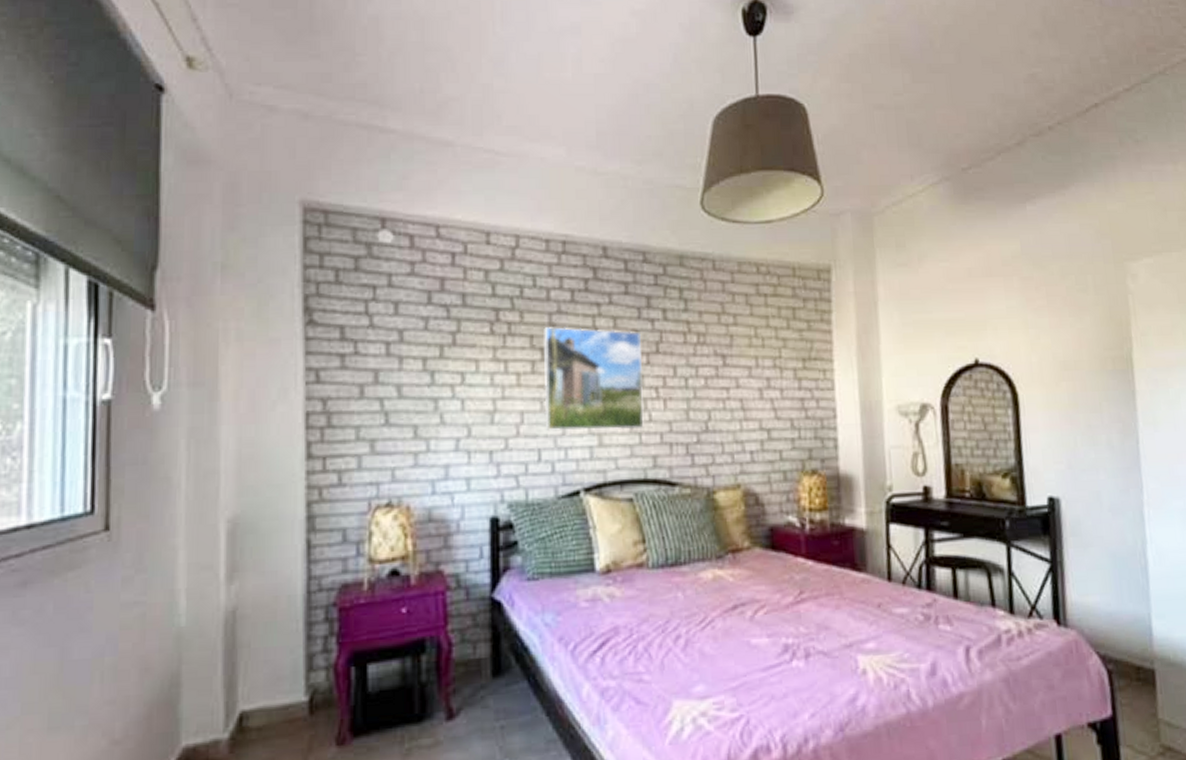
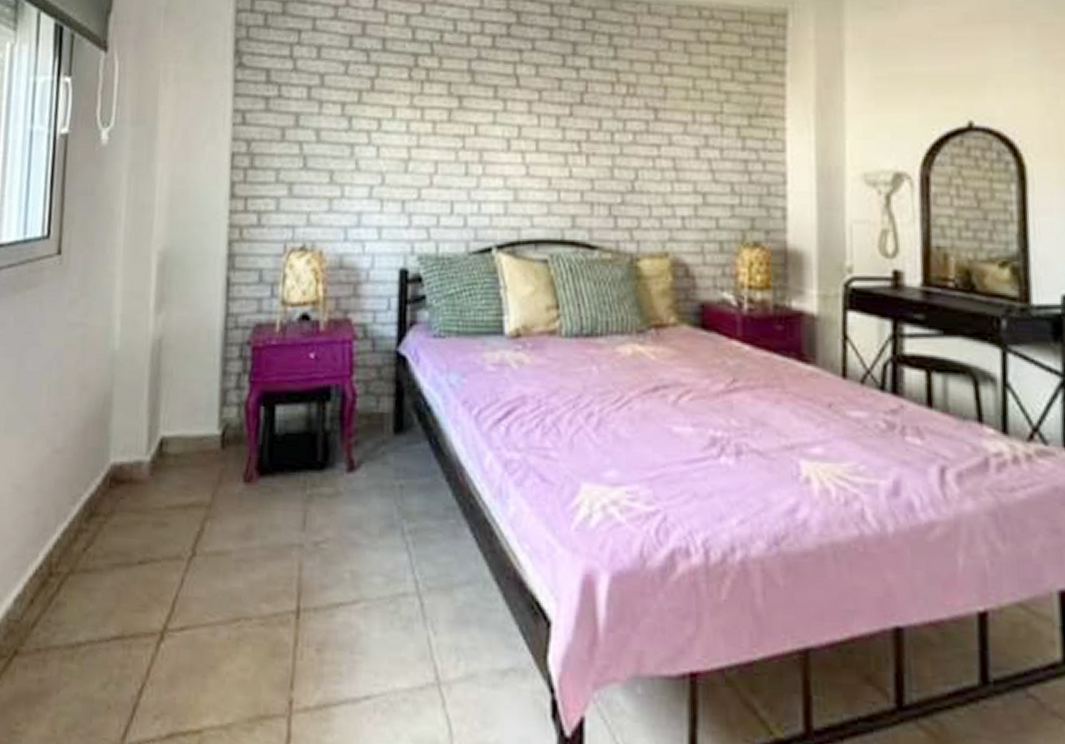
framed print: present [544,327,644,431] -> none [459,74,565,186]

